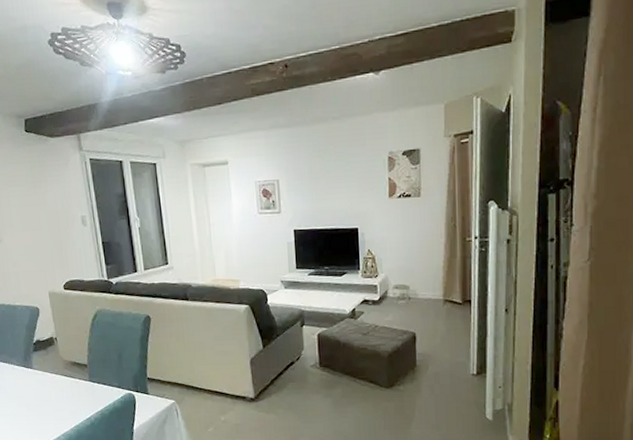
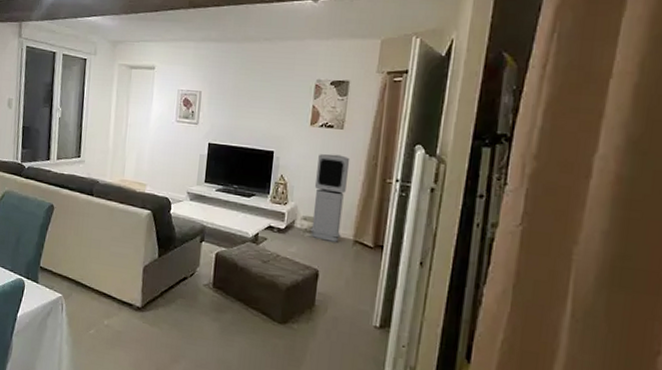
air purifier: none [400,221,432,305] -> present [310,154,350,242]

